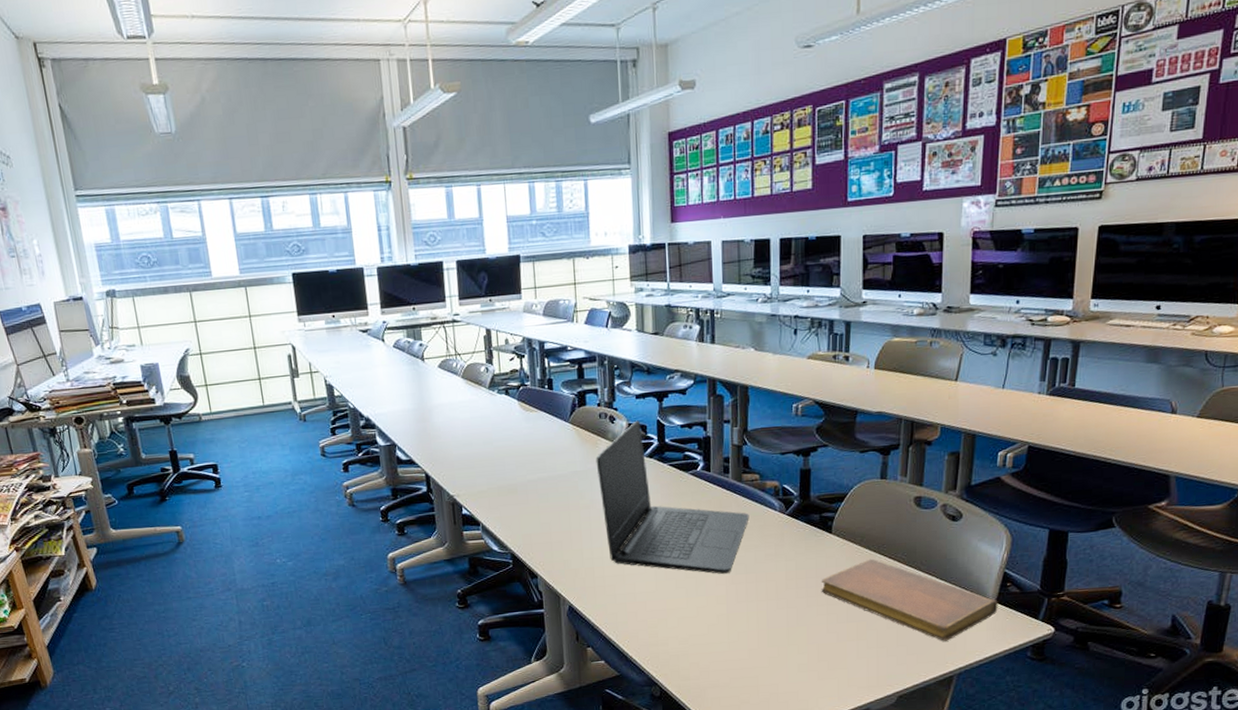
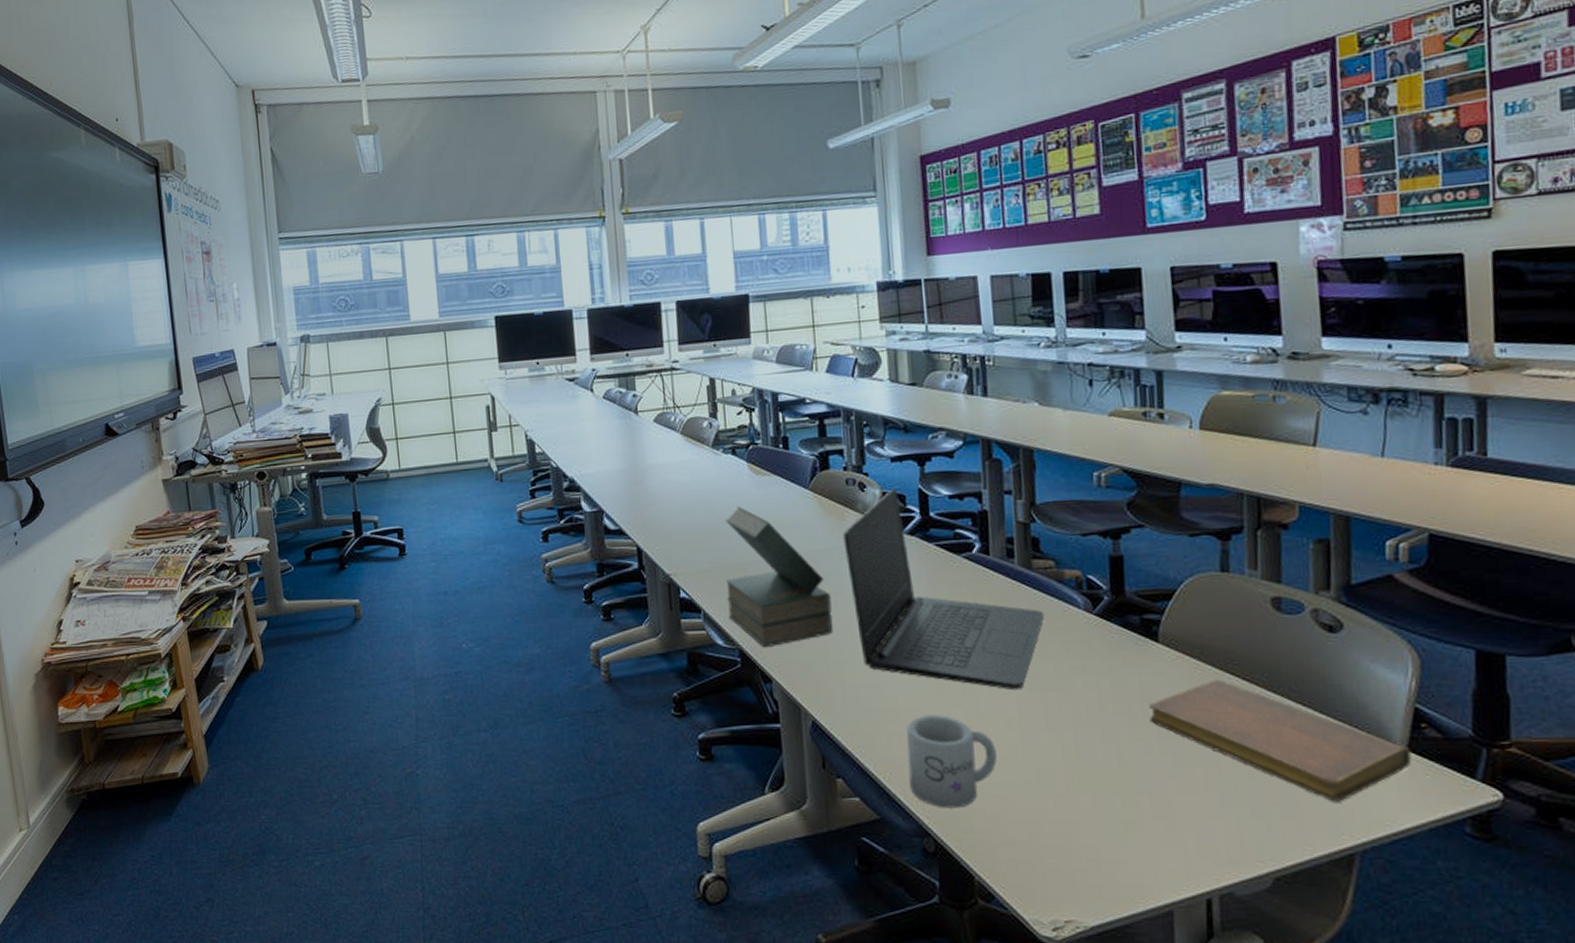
book: none [500,437,587,551] -> present [726,505,834,648]
mug: none [641,595,709,664] -> present [906,715,997,808]

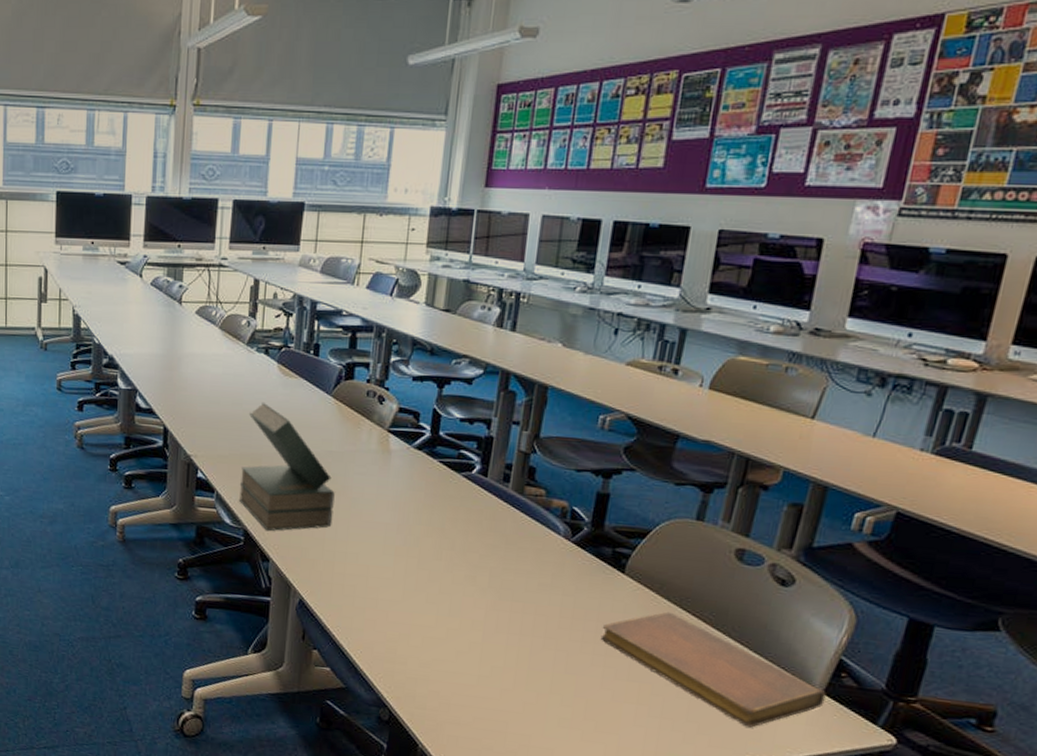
laptop: present [842,488,1045,691] -> none [354,405,526,598]
mug: present [906,715,997,808] -> none [376,607,459,688]

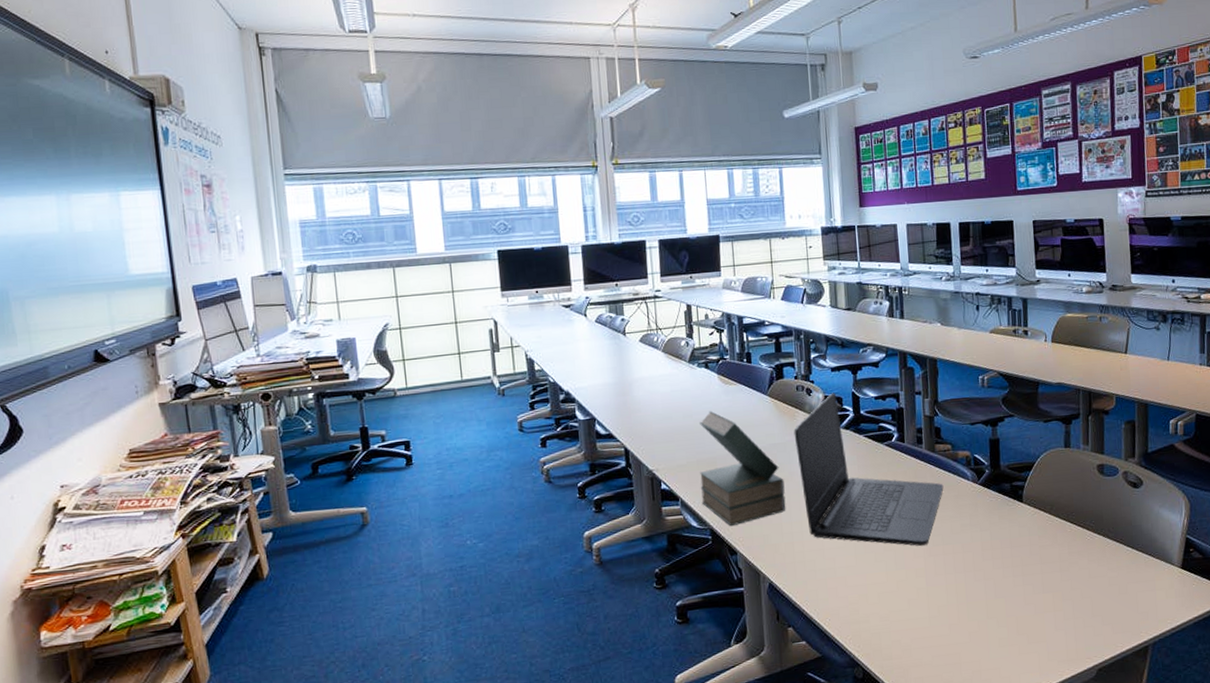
laptop: none [354,405,526,598] -> present [794,392,944,547]
notebook: present [600,611,826,728] -> none [1016,527,1184,610]

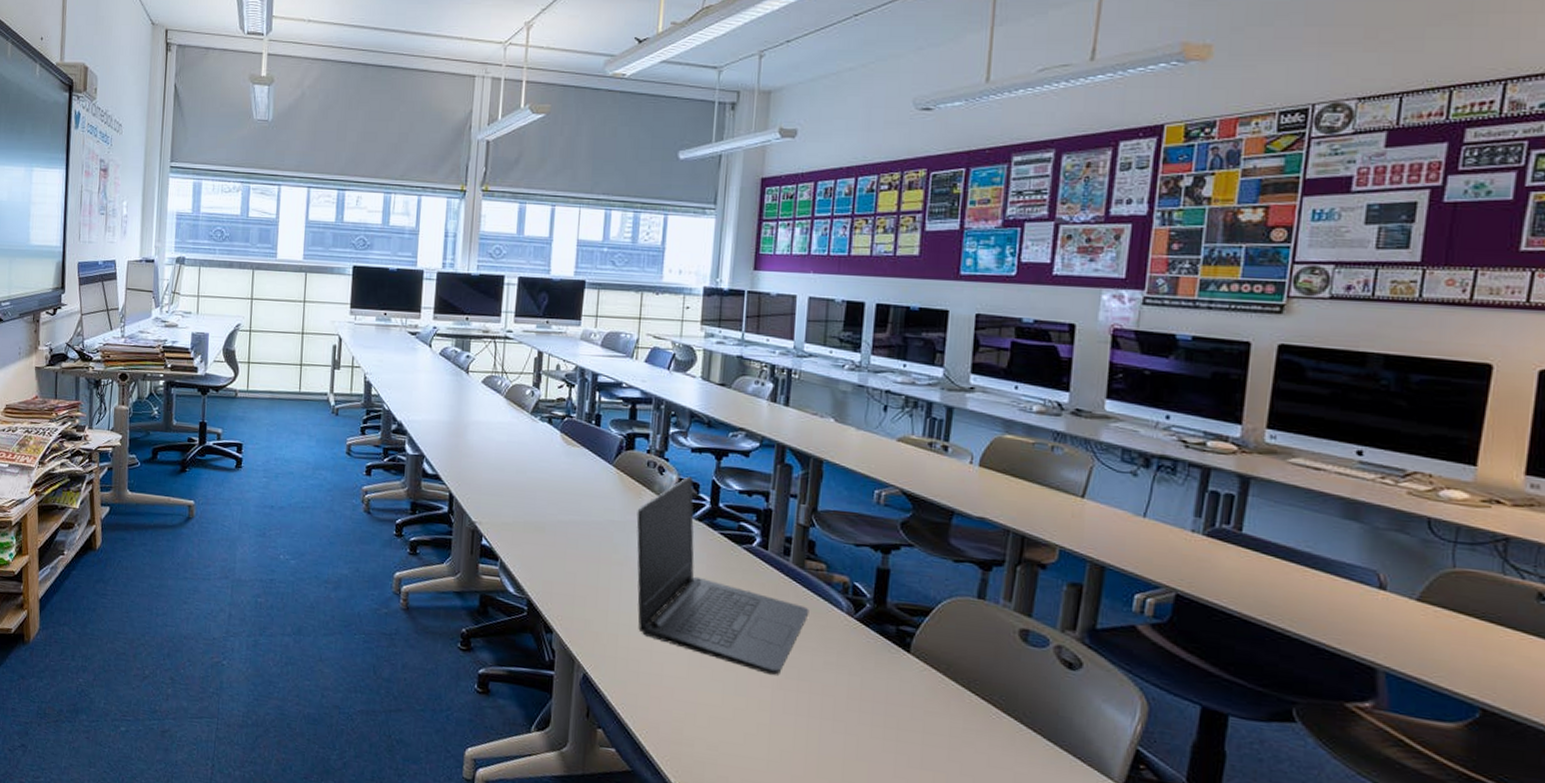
book: present [700,410,786,527] -> none [522,470,618,602]

